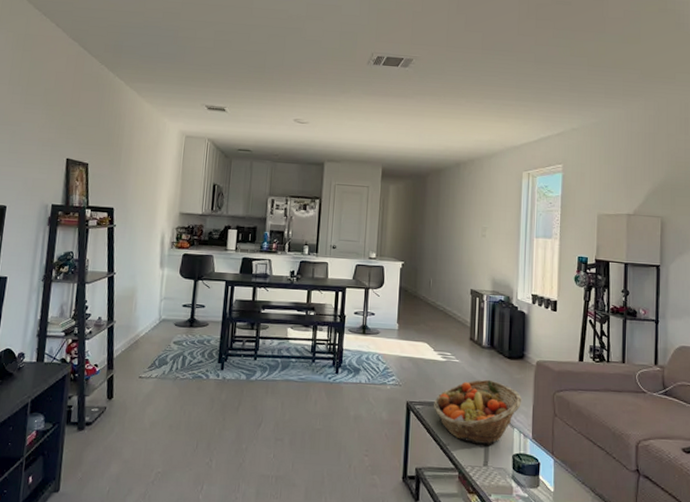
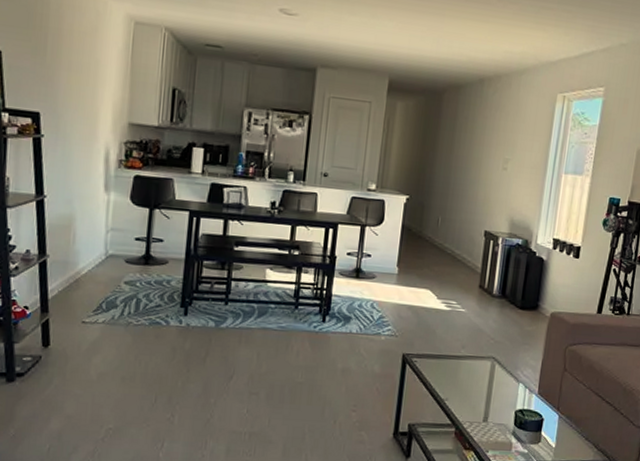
fruit basket: present [433,379,522,445] -> none [432,331,532,401]

